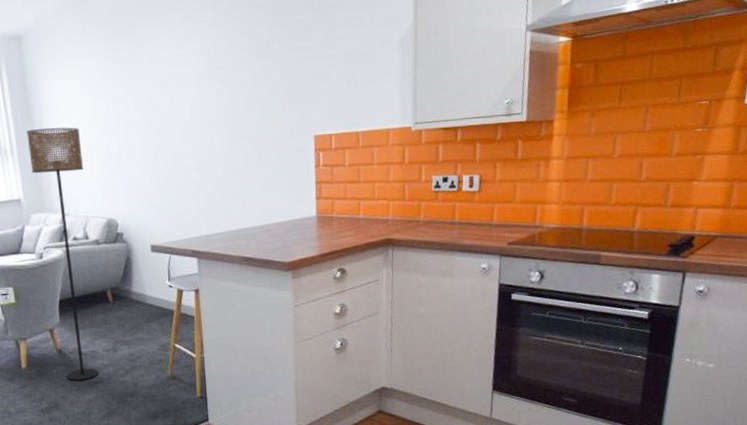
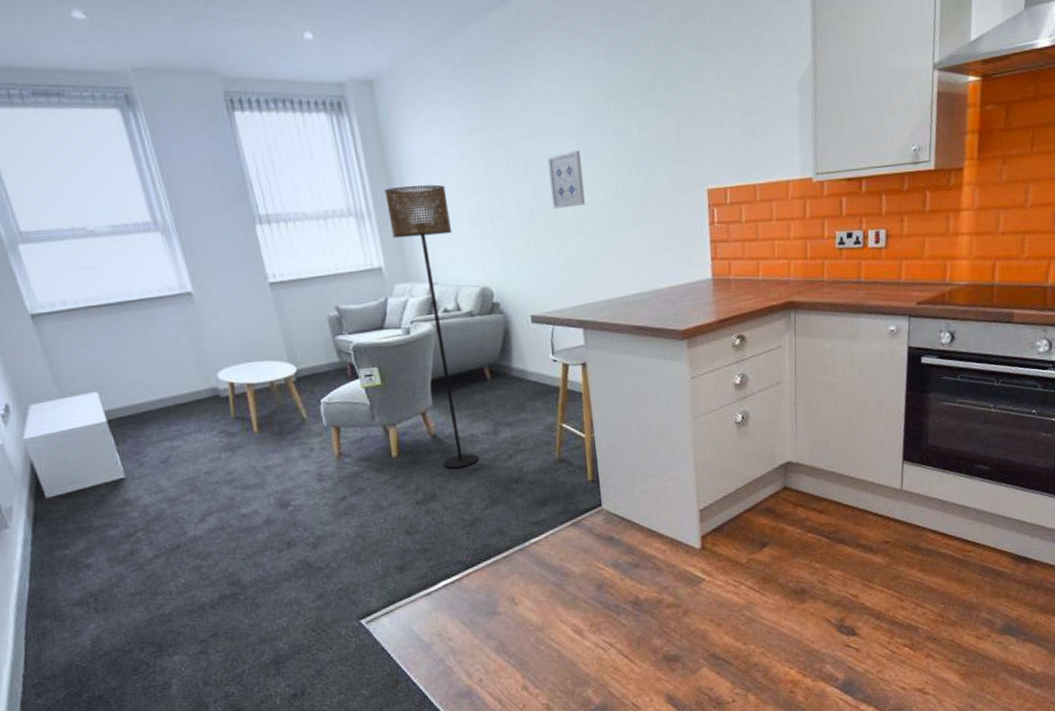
wall art: none [171,99,203,151] -> present [547,150,585,209]

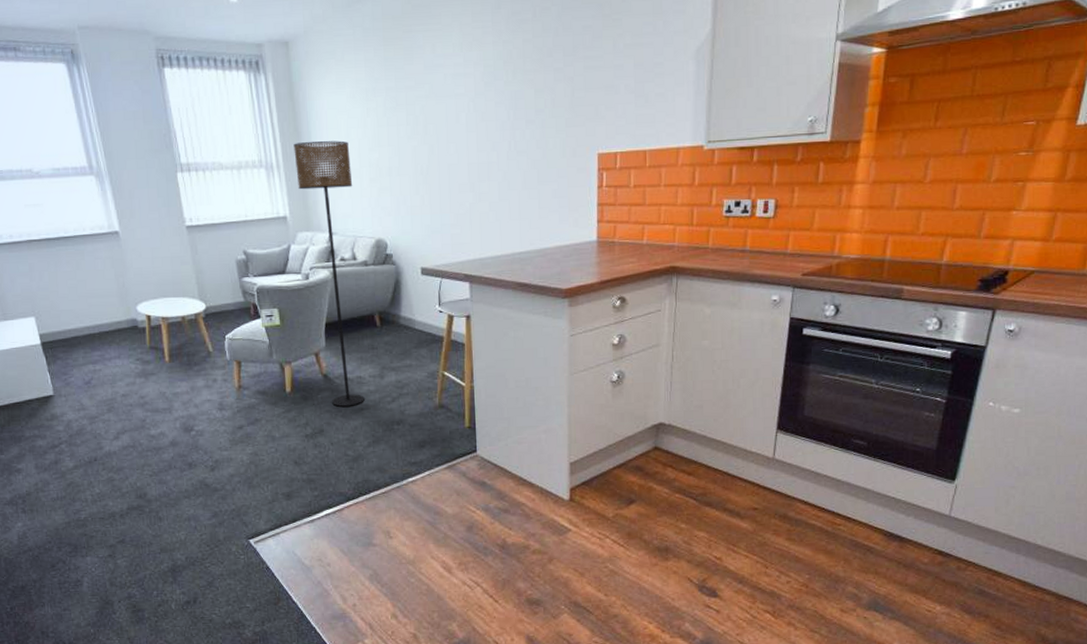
wall art: present [547,150,585,209] -> none [446,112,479,168]

